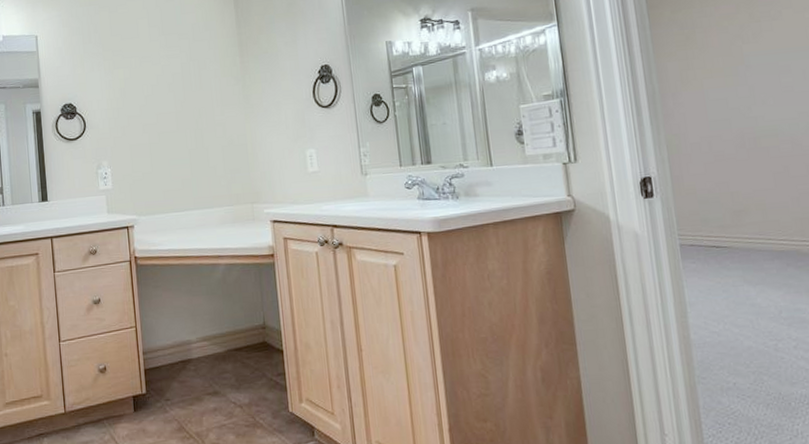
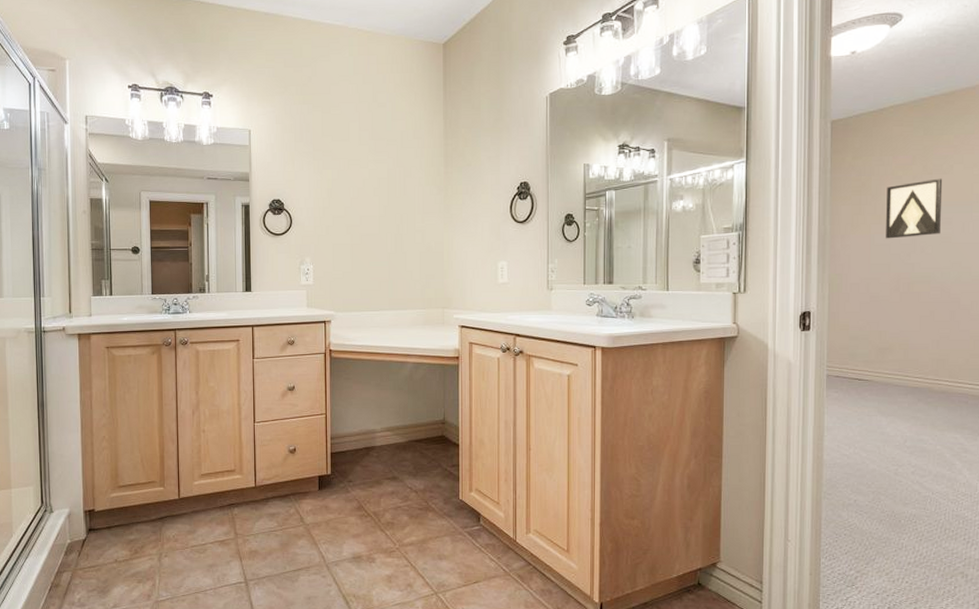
wall art: none [713,25,780,93] -> present [886,178,943,239]

